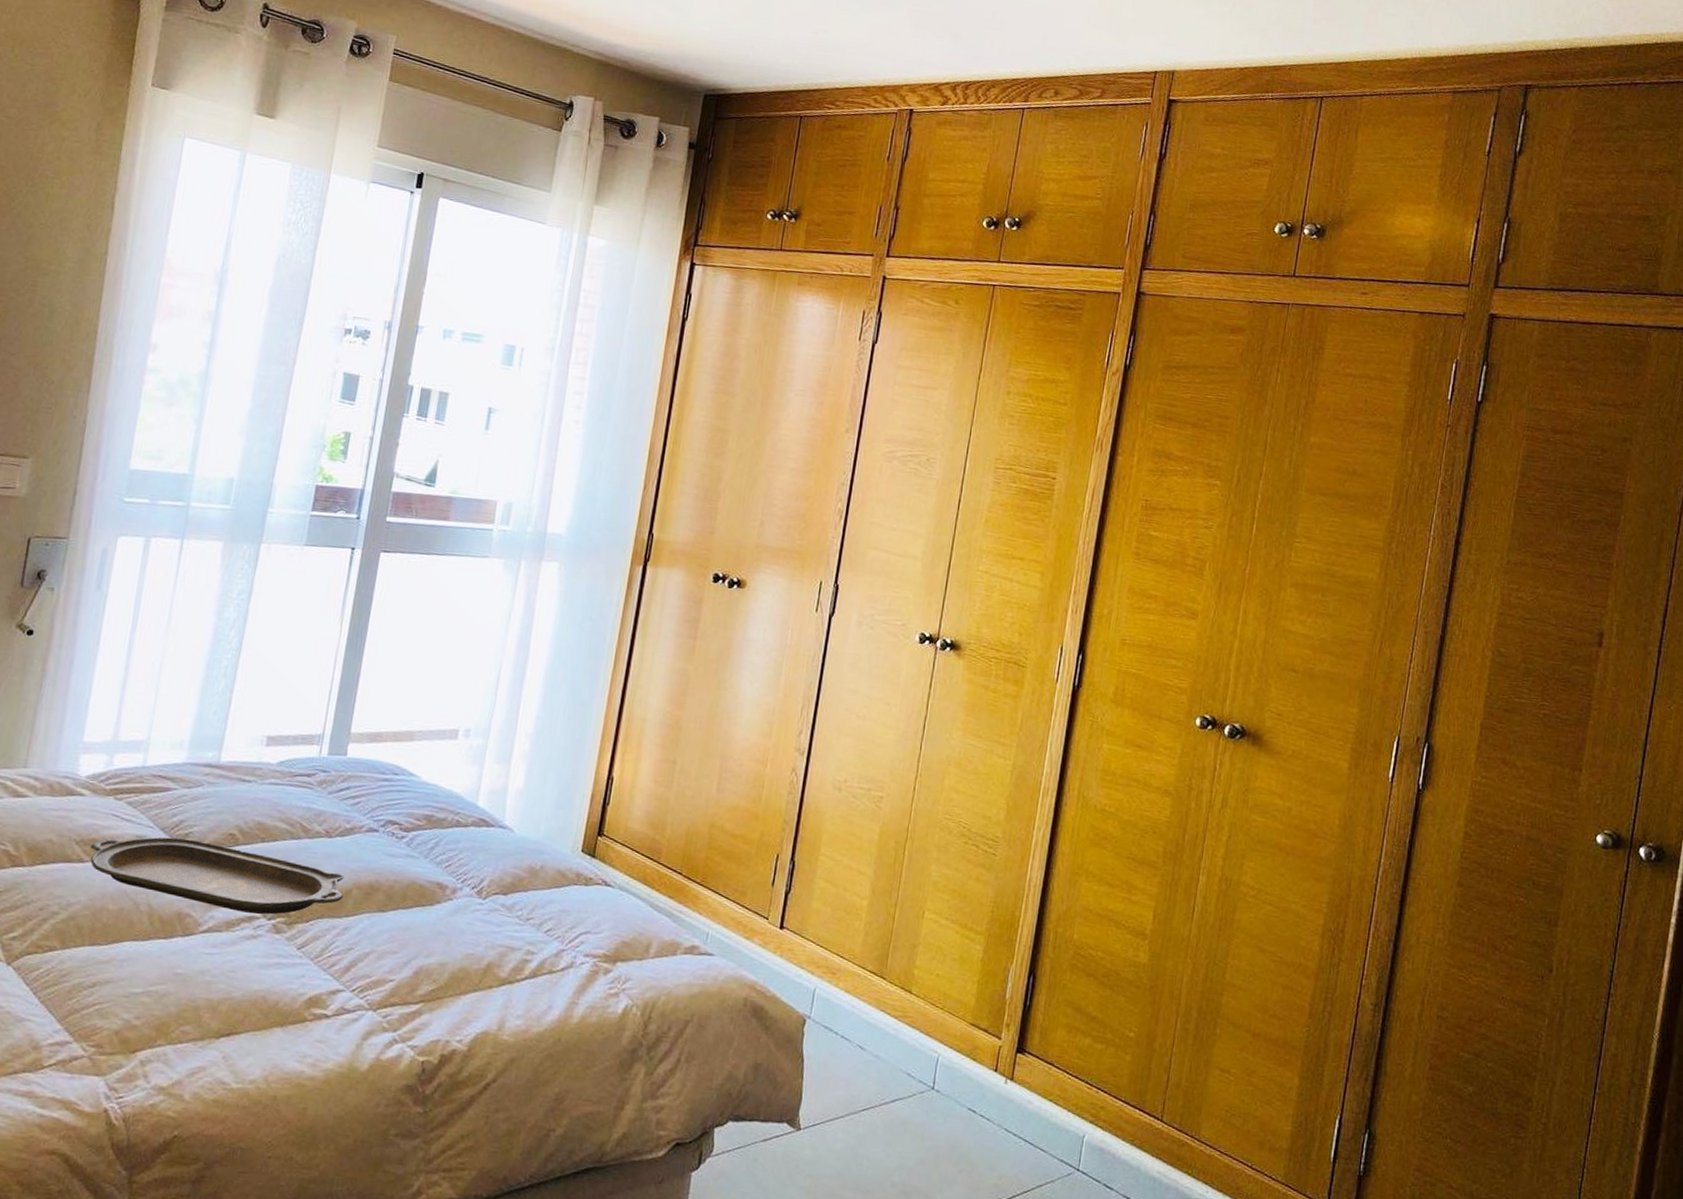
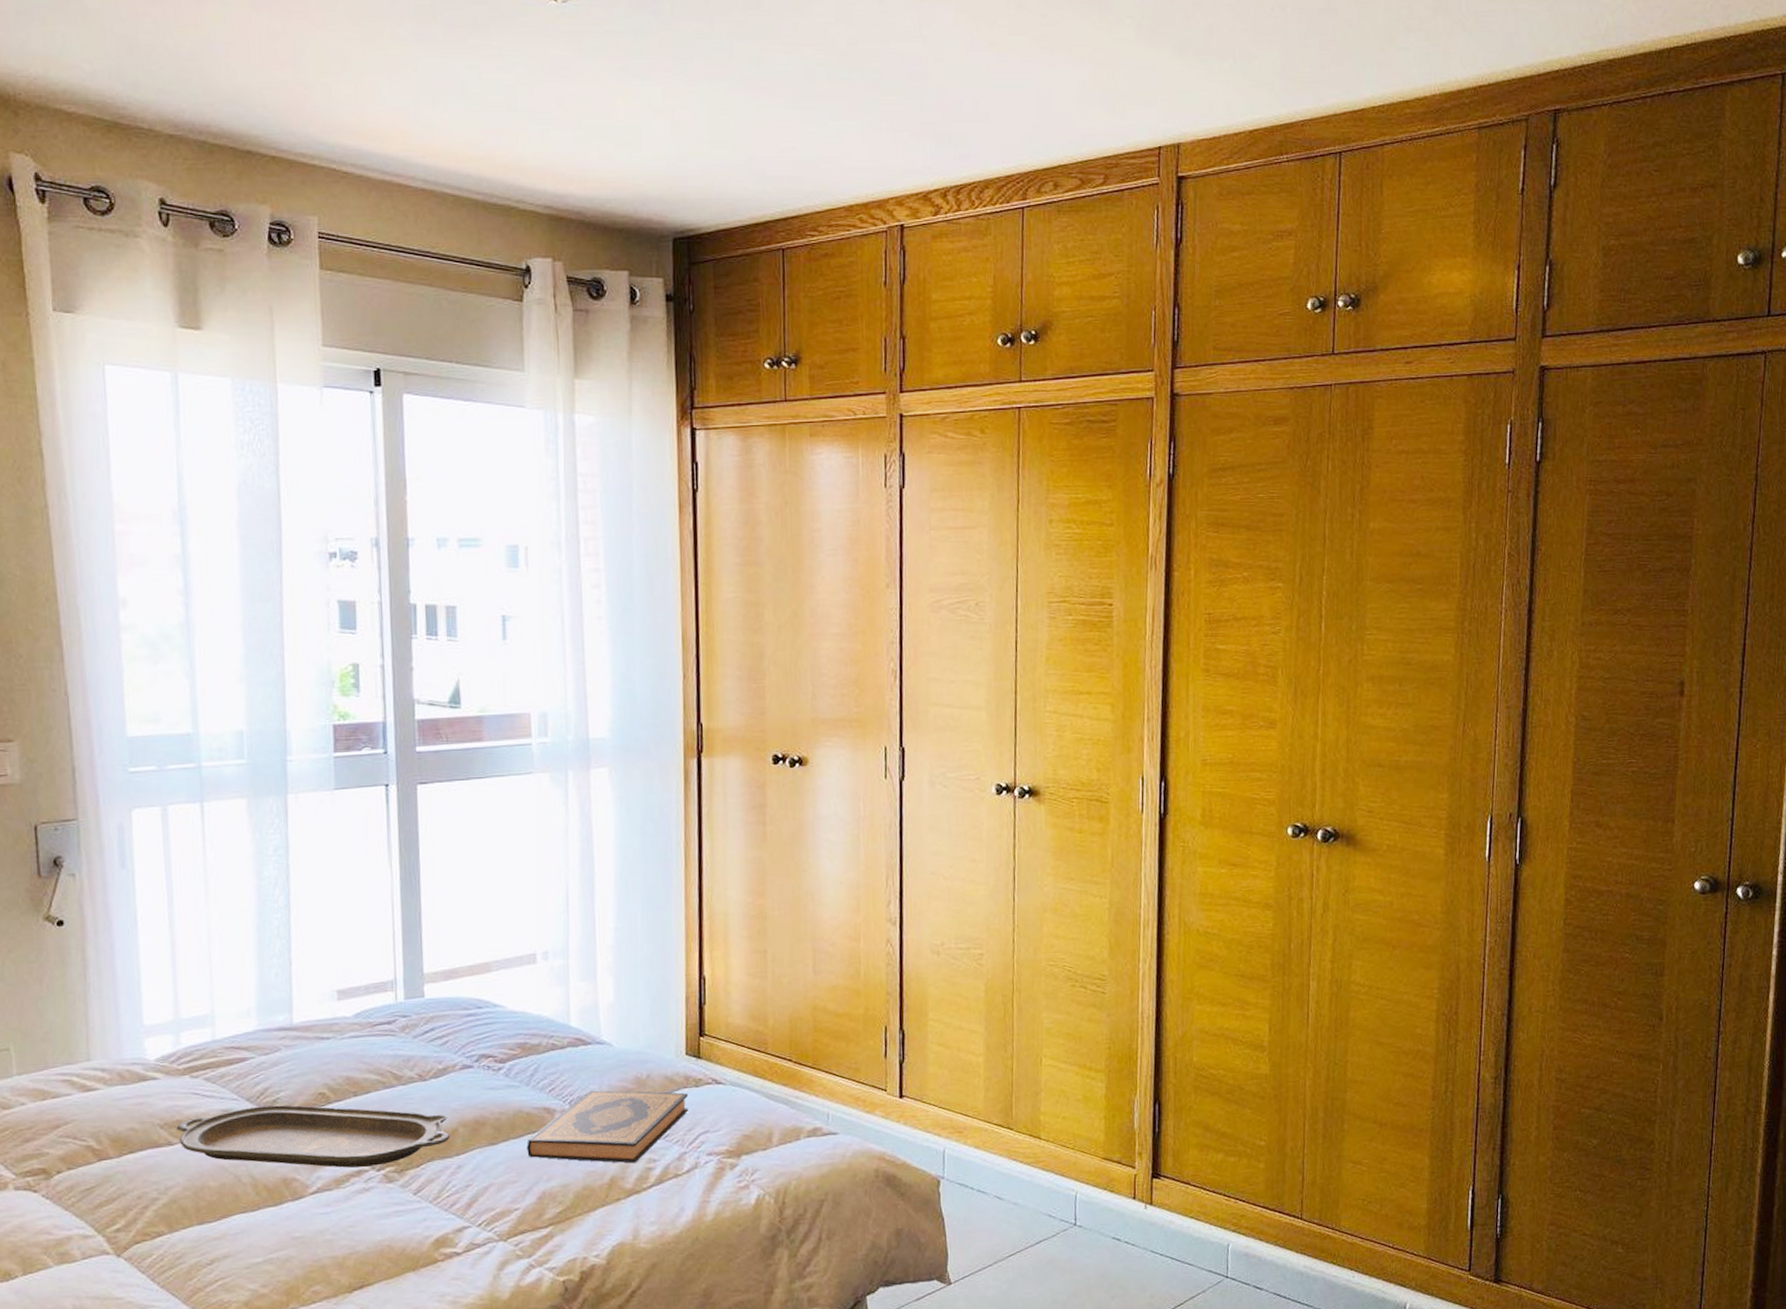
hardback book: none [412,872,576,953] -> present [527,1090,689,1164]

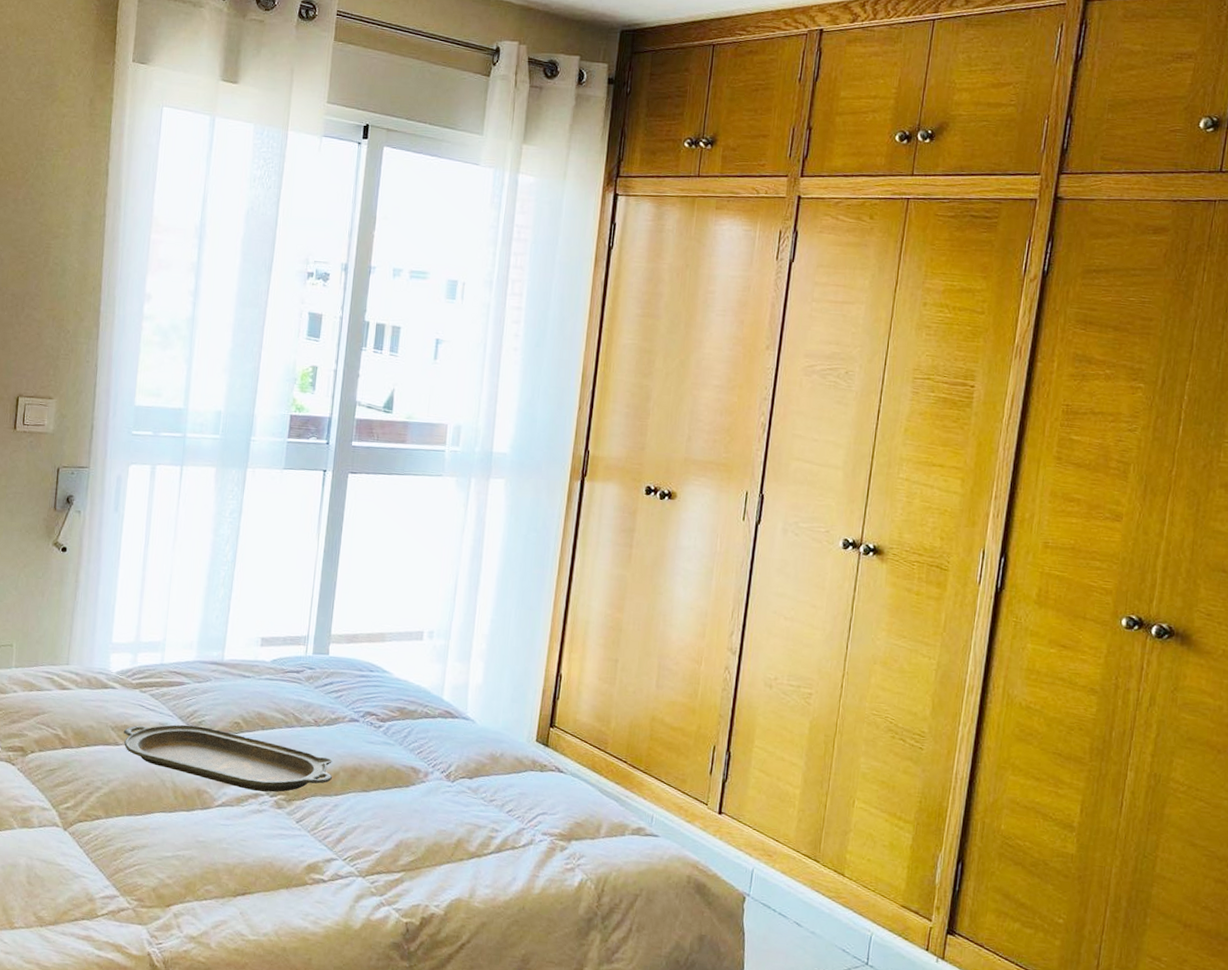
hardback book: present [527,1090,689,1164] -> none [392,758,533,830]

